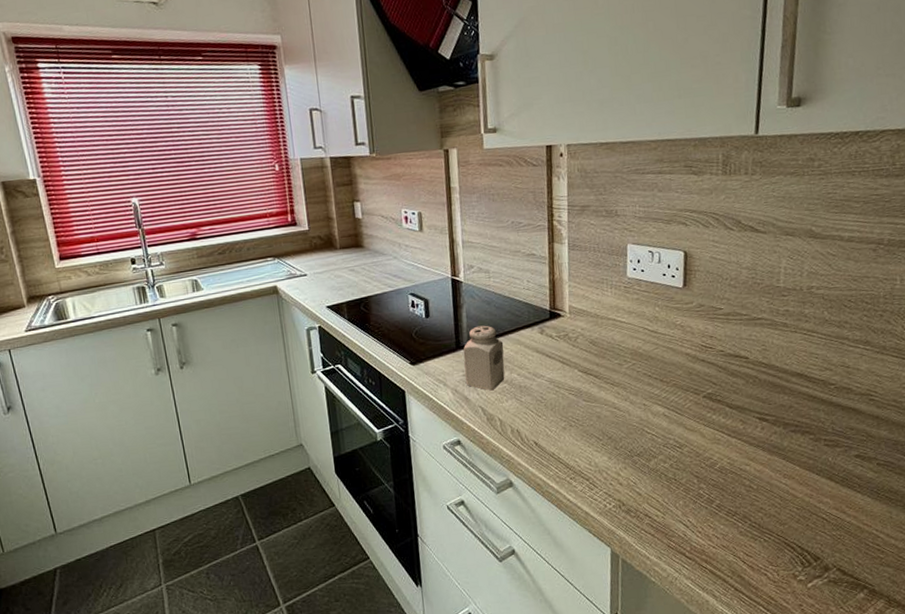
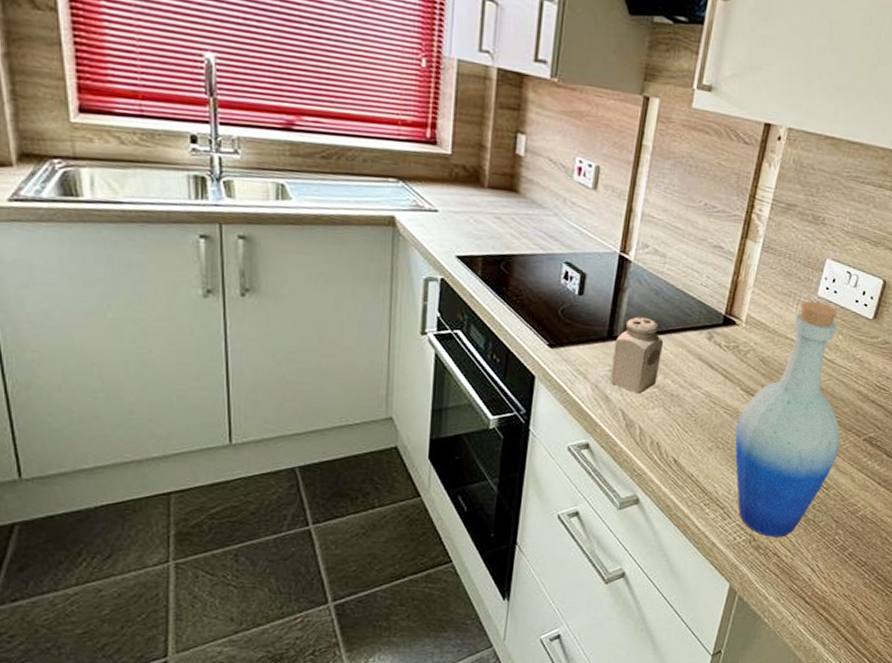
bottle: none [582,282,682,500] -> present [735,301,841,537]

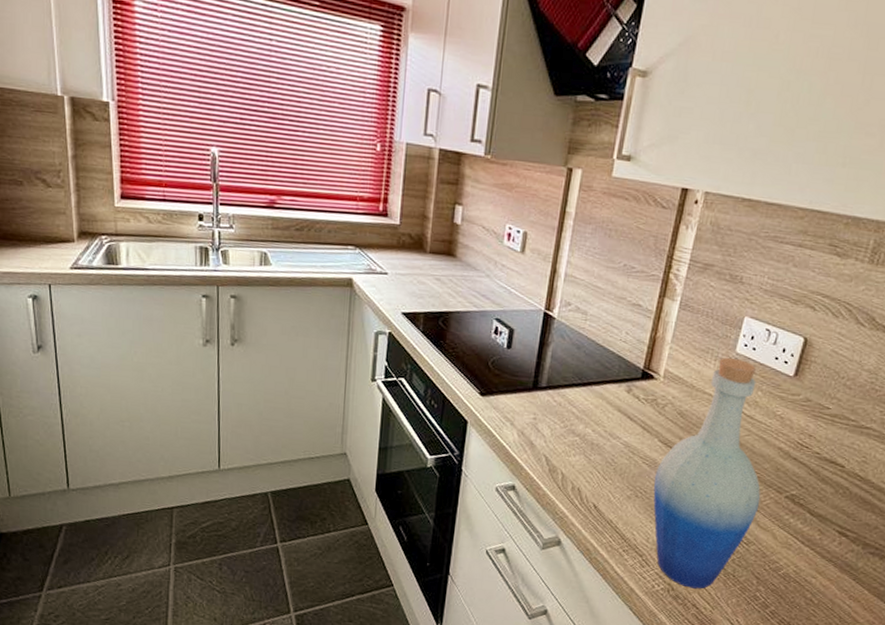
salt shaker: present [611,317,664,394] -> none [535,369,585,442]

